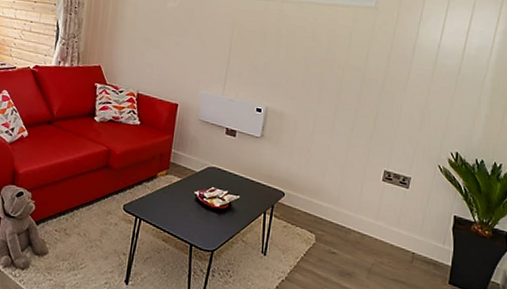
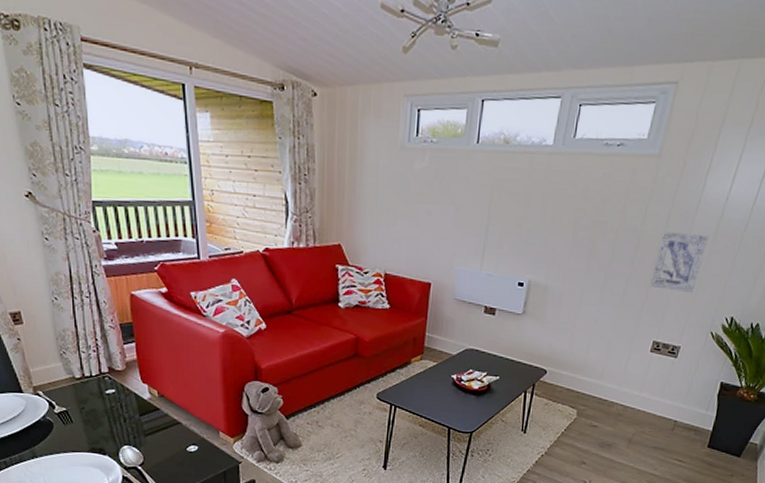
wall art: none [376,71,426,128] -> present [649,232,708,294]

